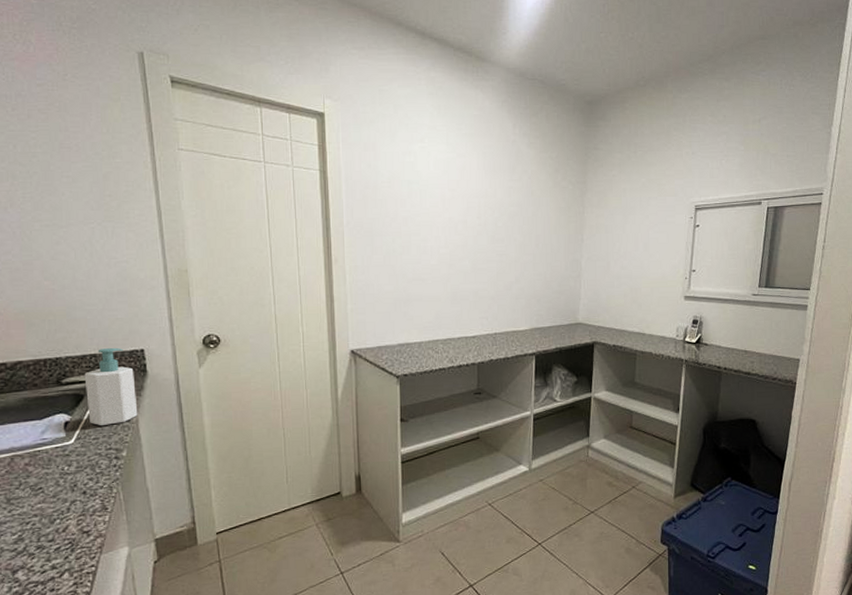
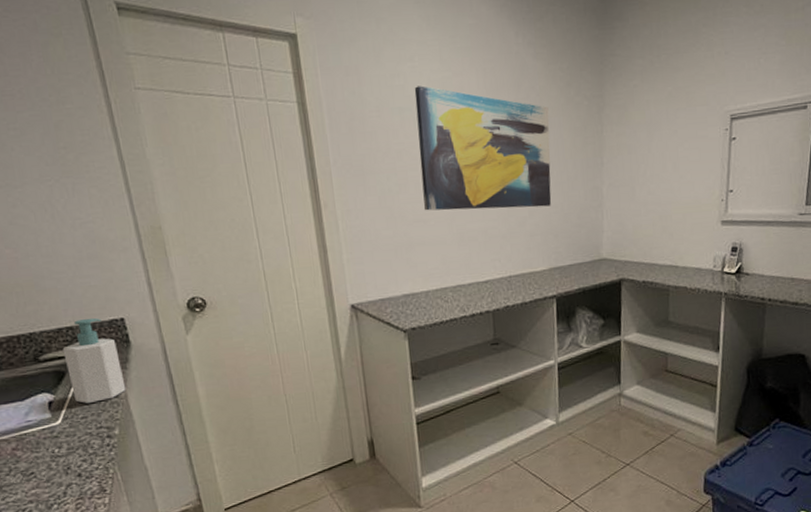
wall art: none [422,163,538,274] -> present [414,85,552,211]

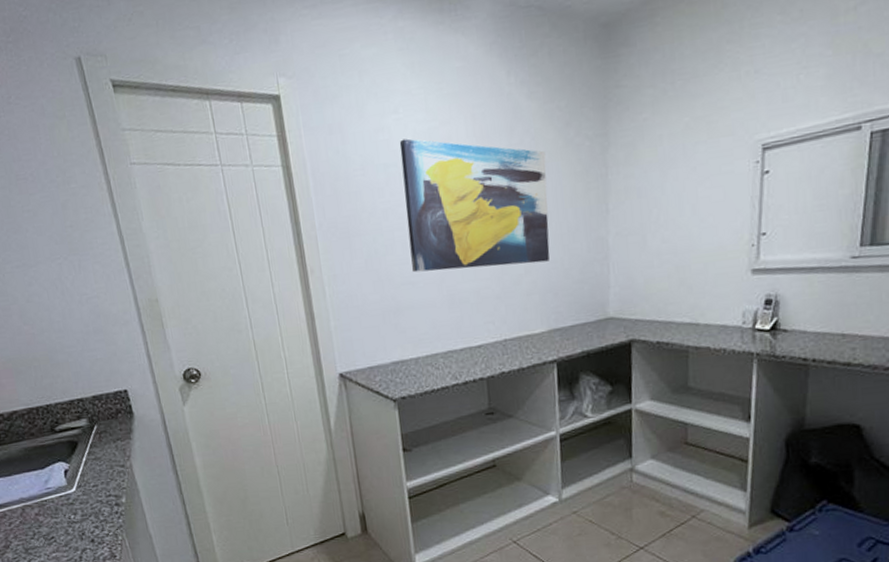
soap bottle: present [62,318,126,404] -> none [74,390,131,473]

